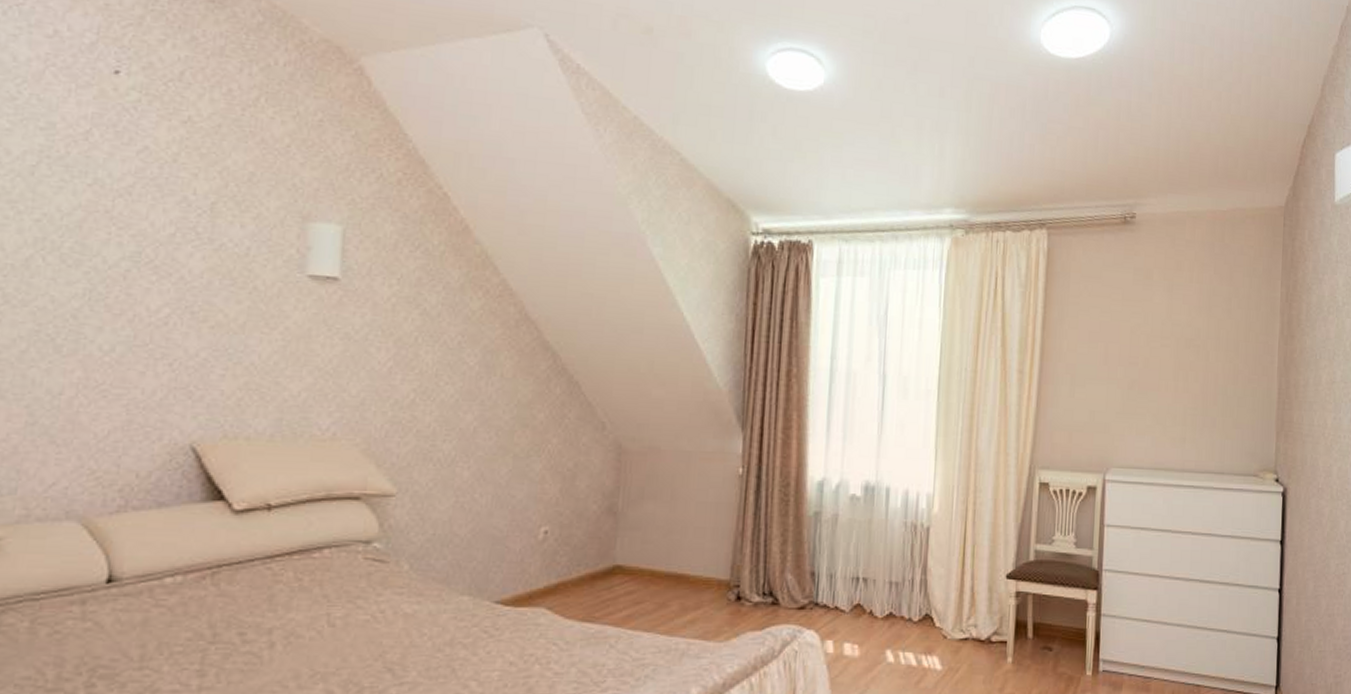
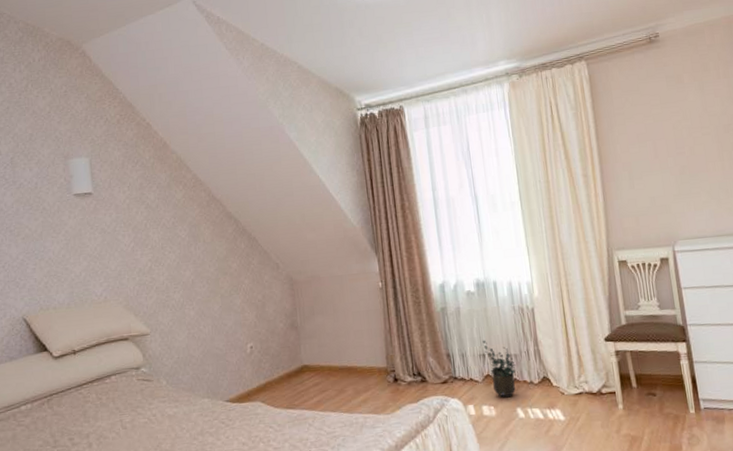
potted plant: none [859,559,895,636] -> present [482,340,516,398]

